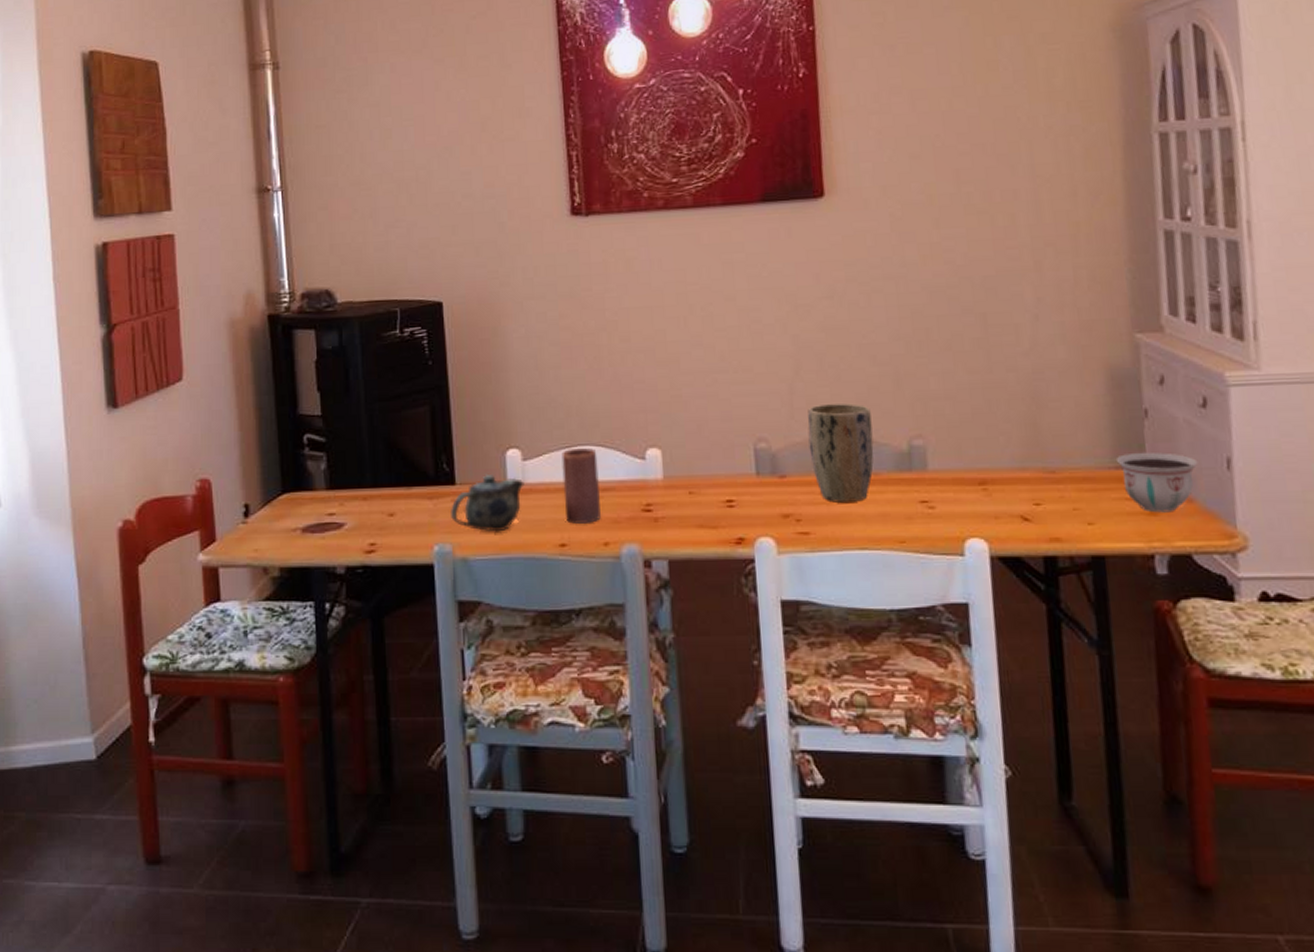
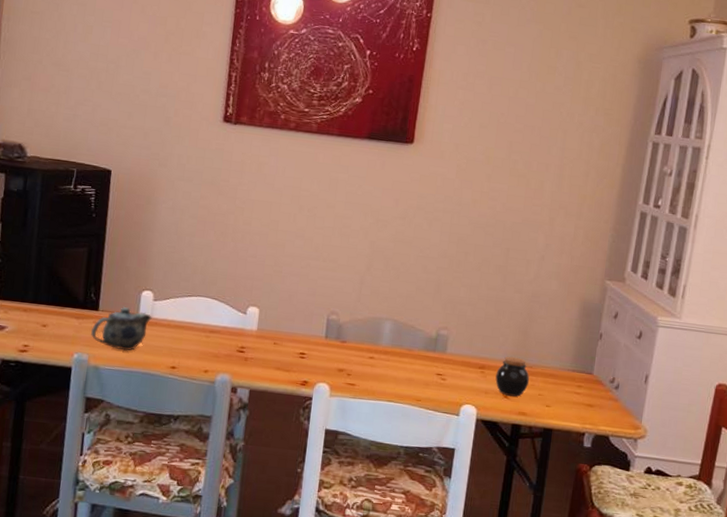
candle: present [561,448,601,524] -> none [179,297,211,355]
plant pot: present [808,402,874,503] -> none [366,294,415,368]
jar: none [1004,461,1055,517] -> present [495,356,529,397]
bowl: present [1115,452,1198,513] -> none [574,362,627,406]

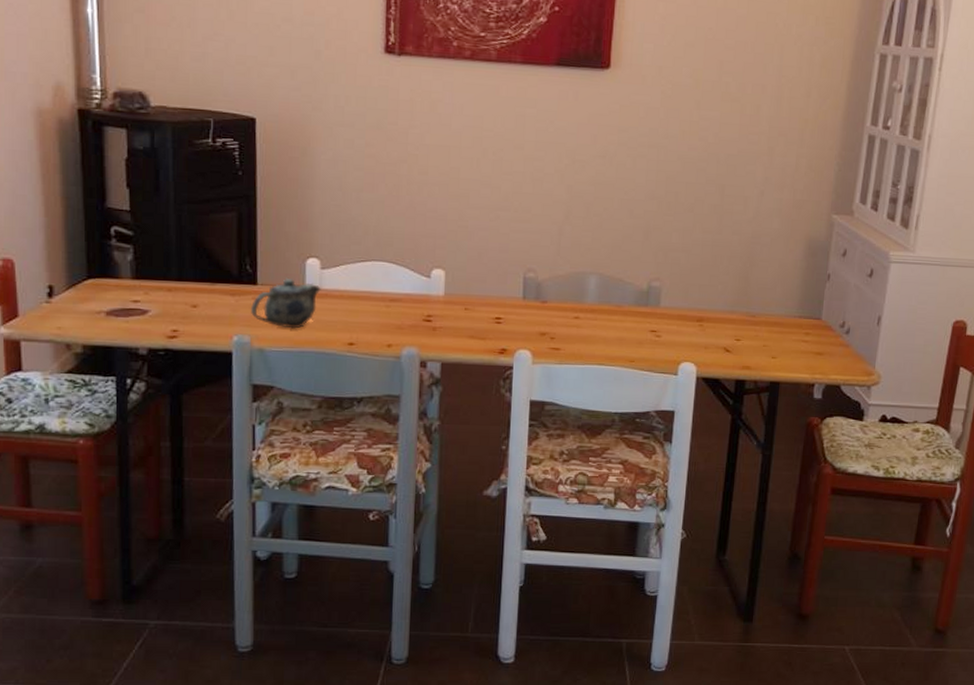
jar: present [495,356,529,397] -> none [715,306,752,350]

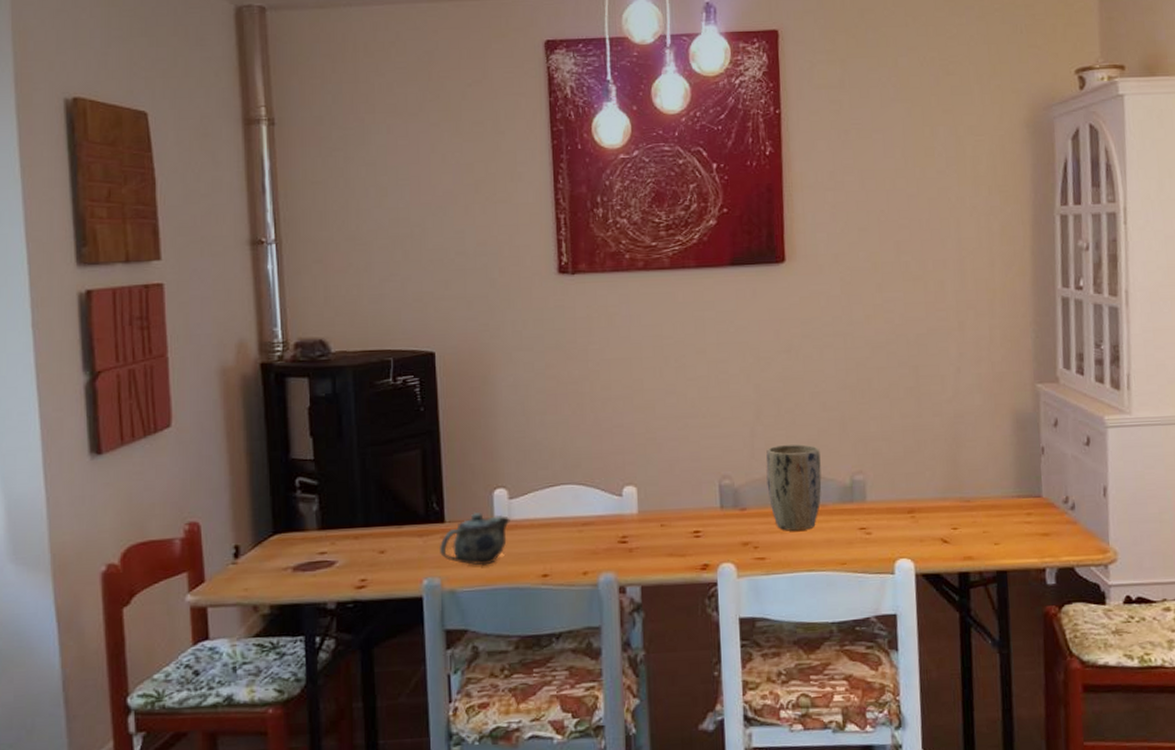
plant pot: none [569,245,622,327] -> present [766,443,822,531]

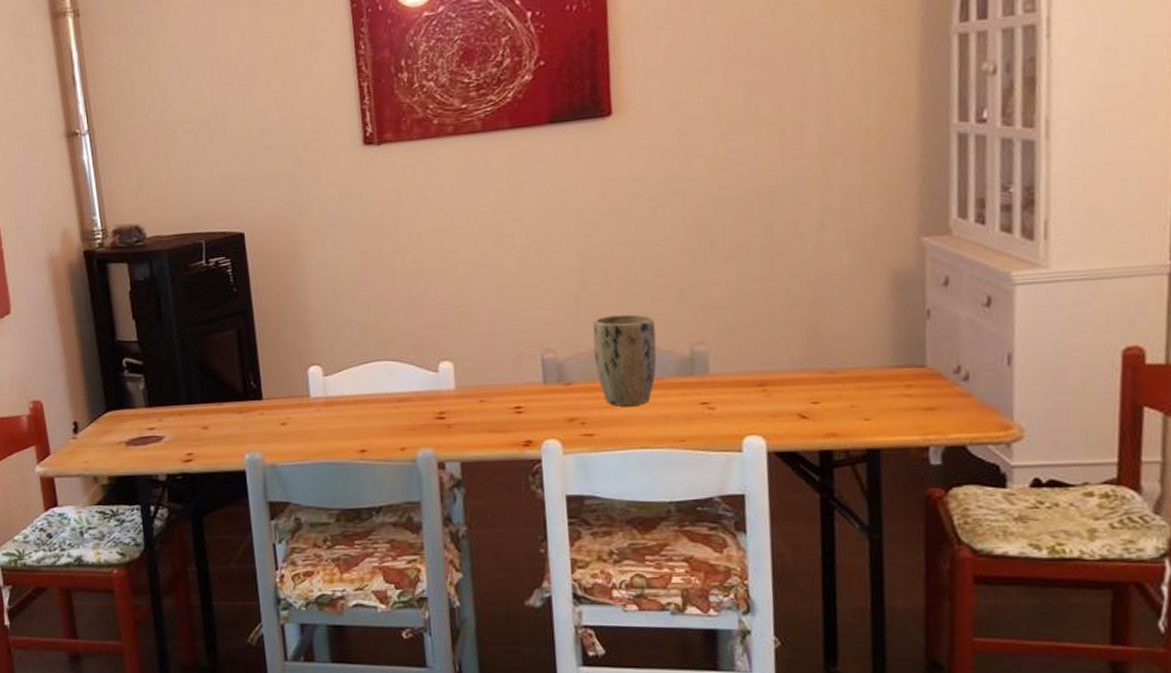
teapot: present [440,511,510,566] -> none [259,389,326,441]

